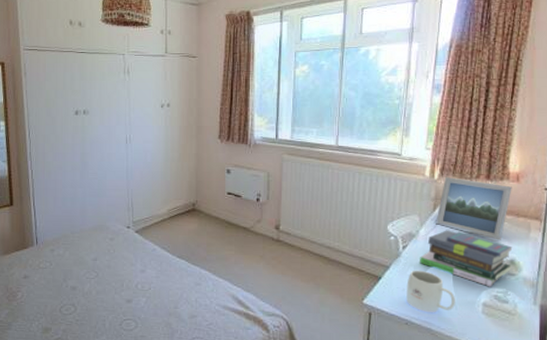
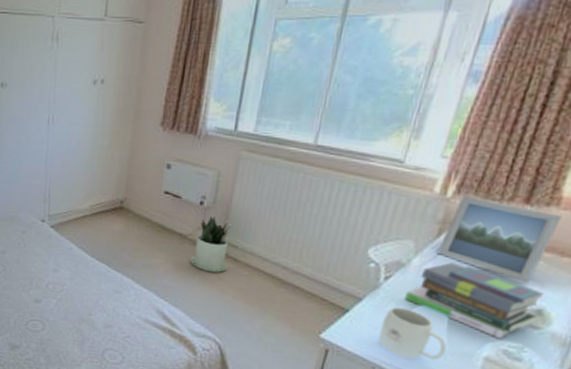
planter: none [254,210,285,258] -> present [190,216,231,273]

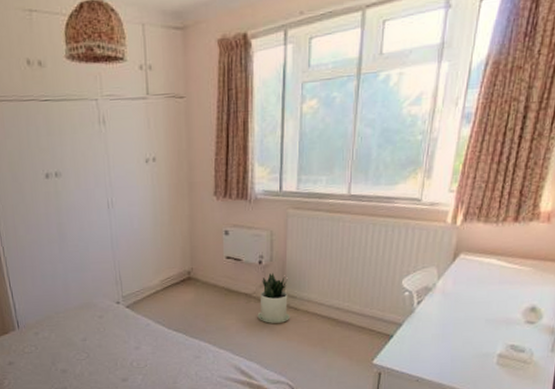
mug: present [377,306,447,361] -> none [417,325,470,369]
books: present [403,262,545,340] -> none [434,280,535,338]
picture frame: present [437,196,562,283] -> none [455,222,542,288]

